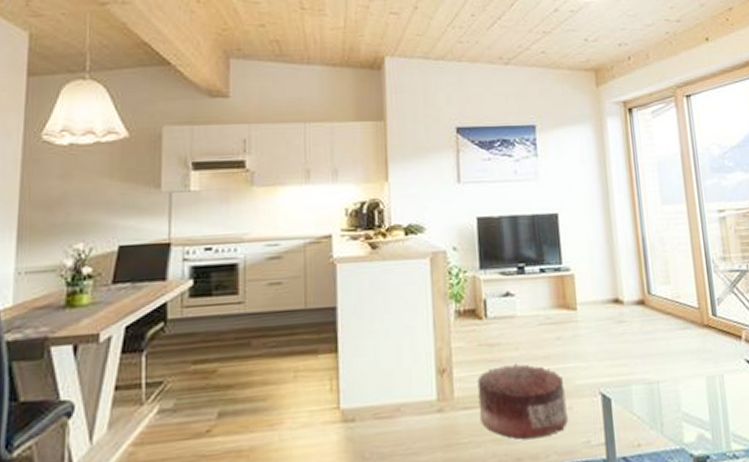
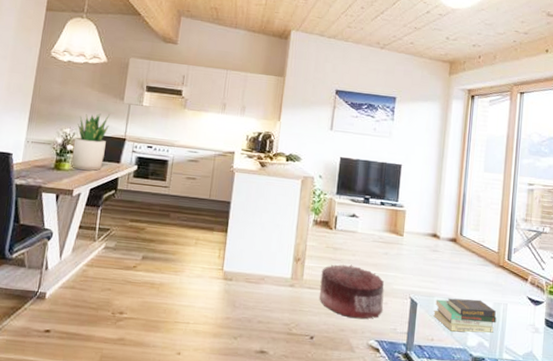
planter: none [91,212,143,302] -> present [71,113,110,171]
books: none [633,376,714,428] -> present [433,298,497,333]

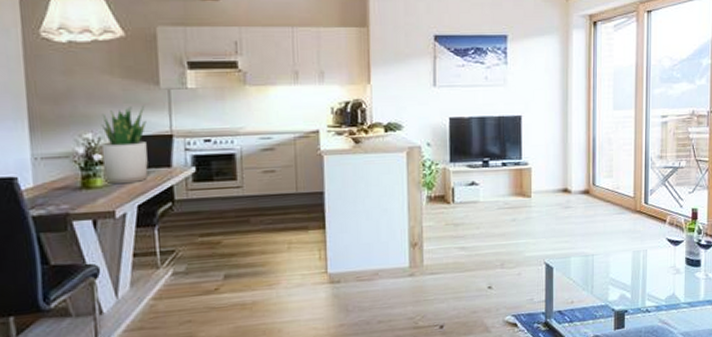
pouf: present [319,264,385,319] -> none [443,239,517,297]
books: present [433,298,497,333] -> none [571,251,637,290]

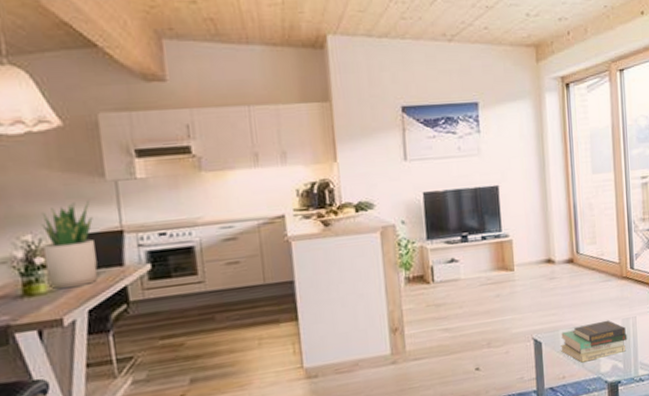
books: none [571,251,637,290] -> present [561,320,627,363]

